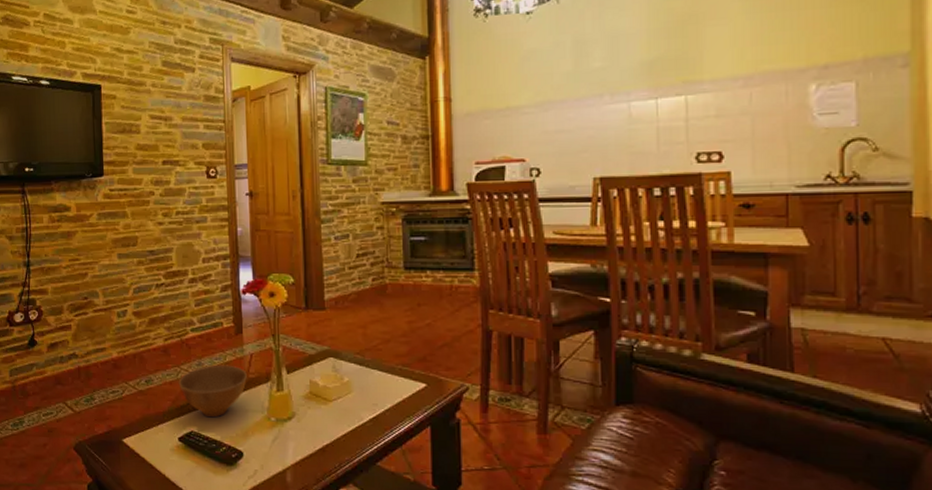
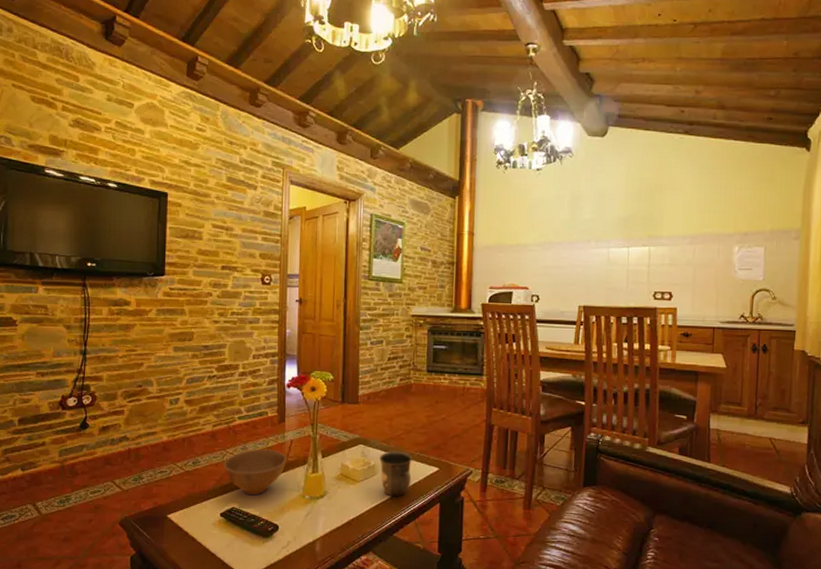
mug: none [354,364,394,419] -> present [380,451,412,497]

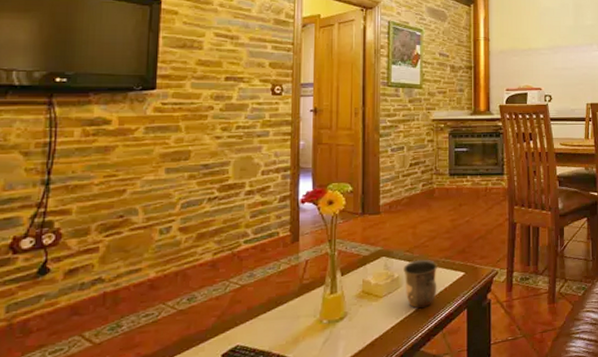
bowl: present [223,449,288,496] -> none [226,273,302,329]

